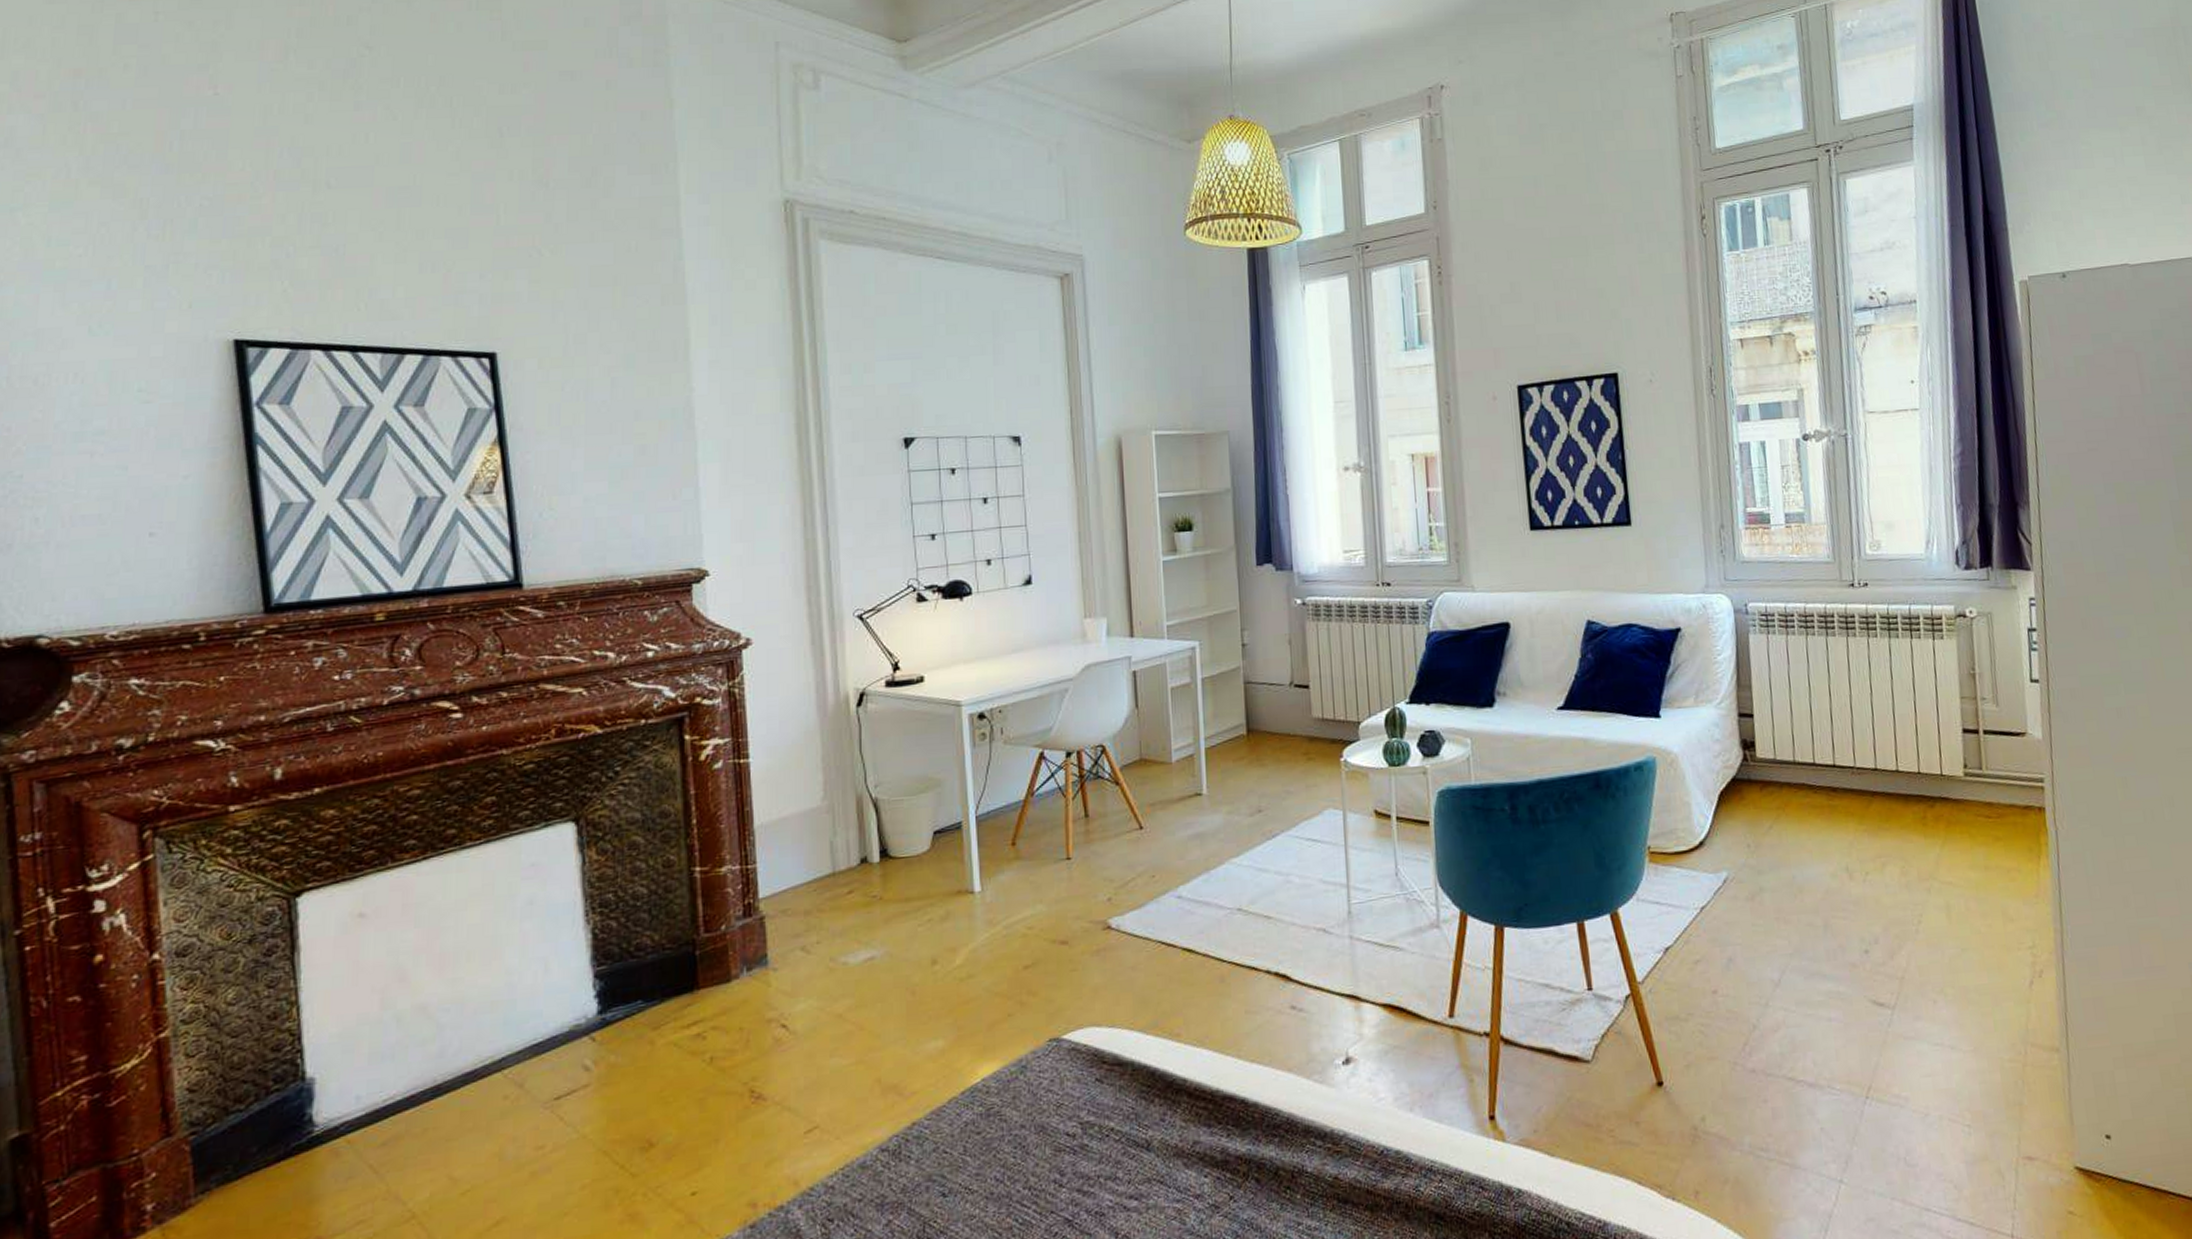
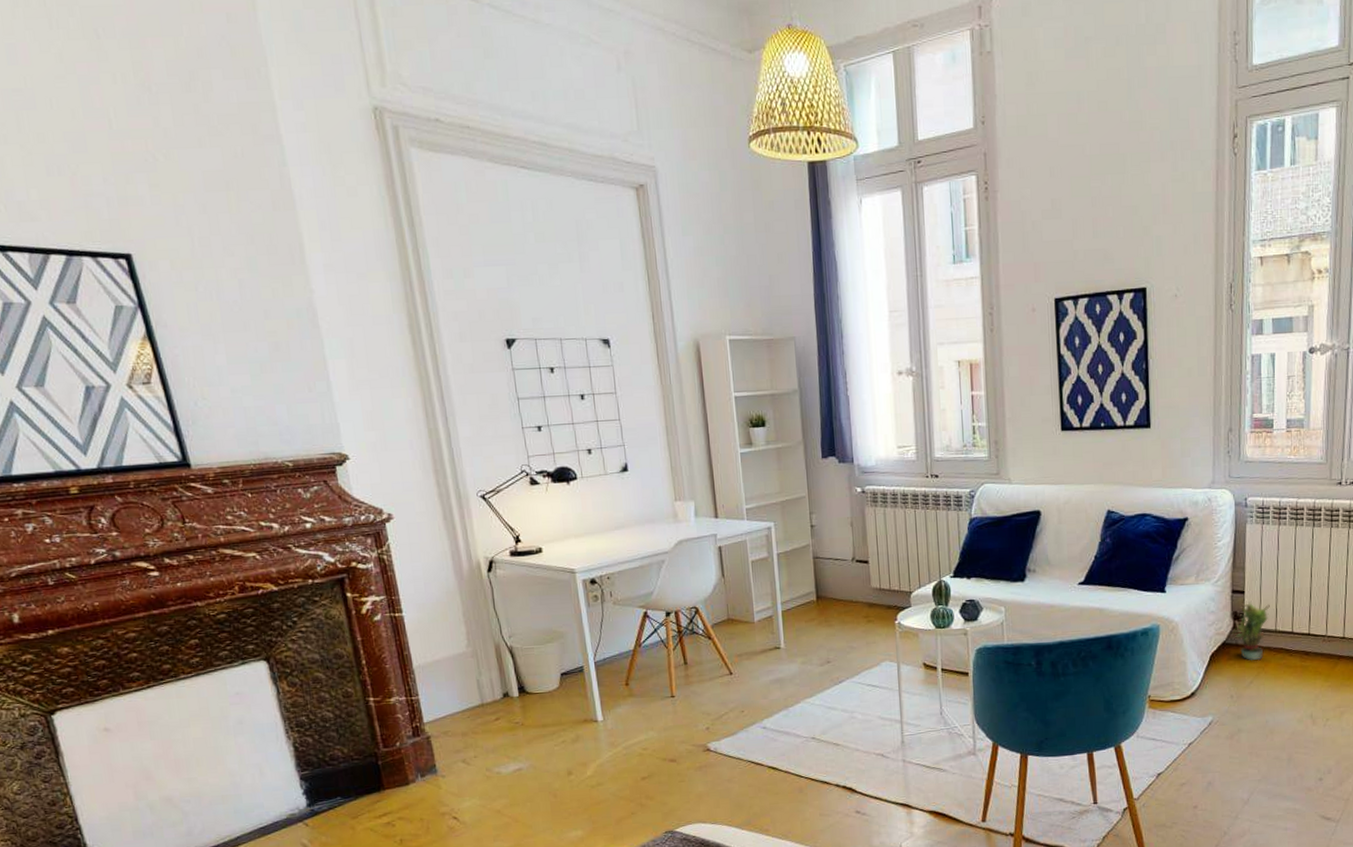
potted plant: none [1742,727,1785,800] -> present [1231,602,1270,661]

